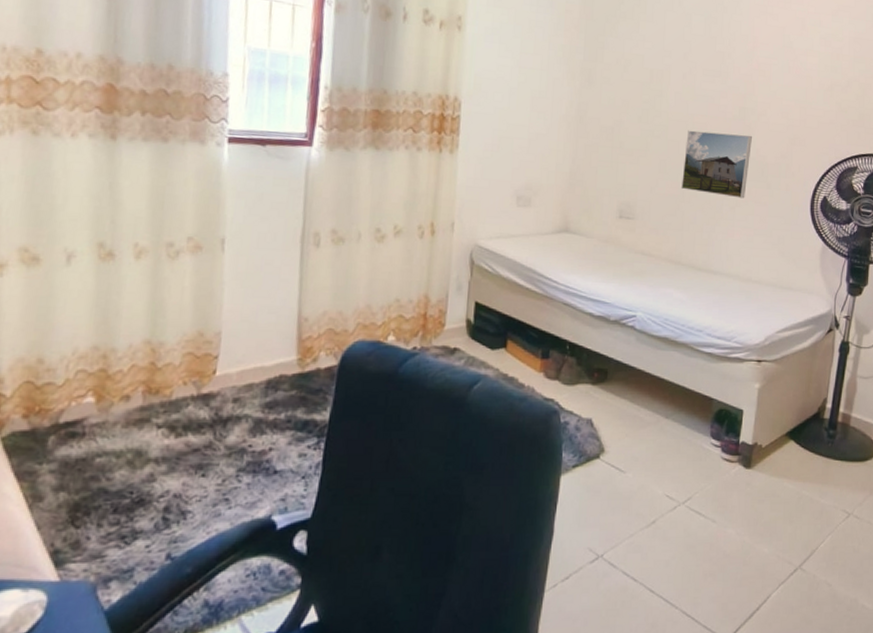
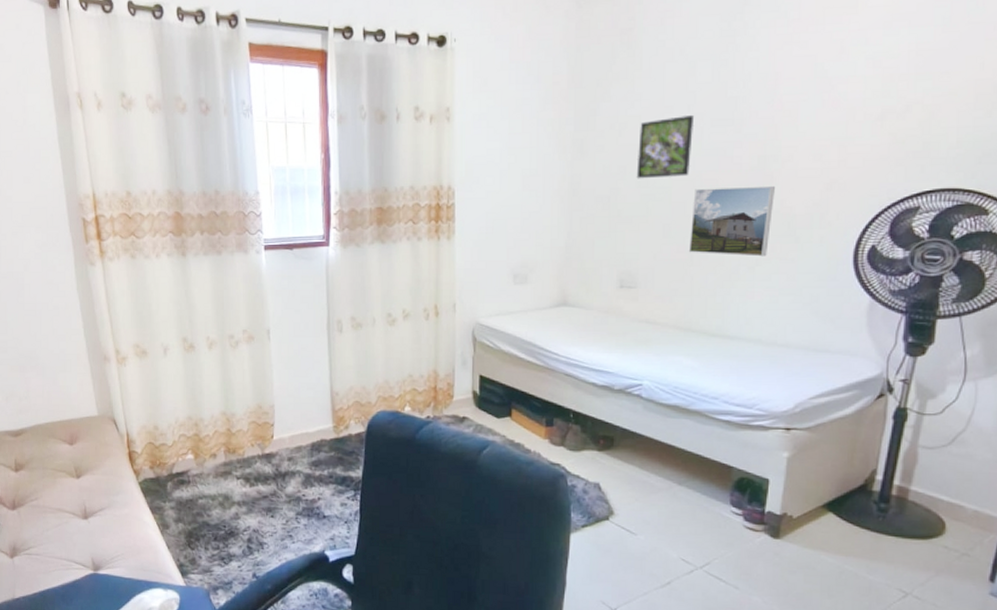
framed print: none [638,61,689,118] -> present [636,114,695,179]

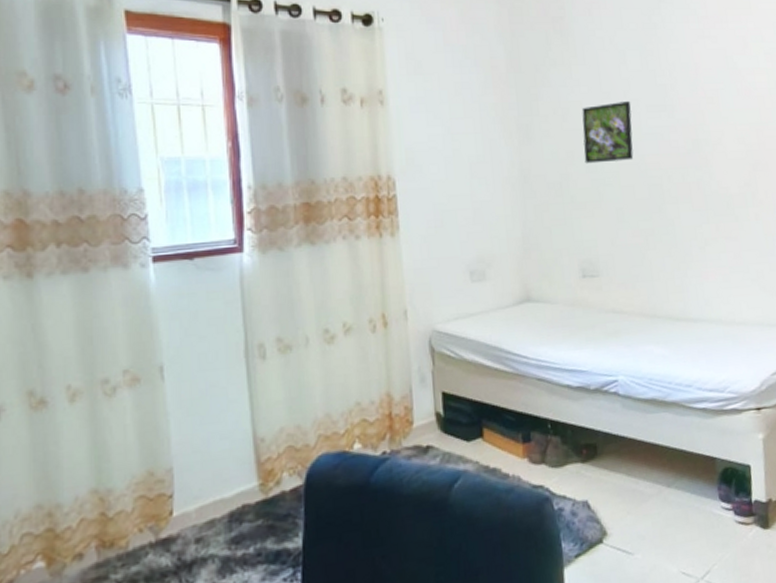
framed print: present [688,185,775,257] -> none [640,167,714,237]

